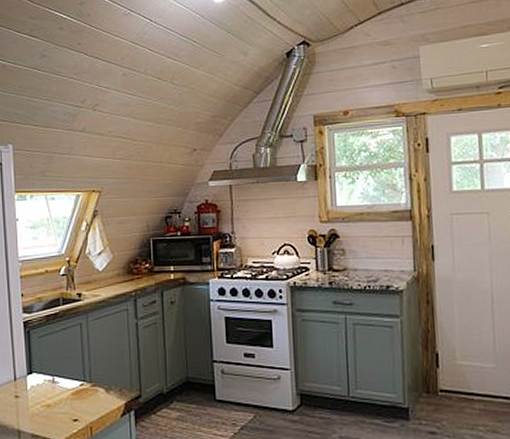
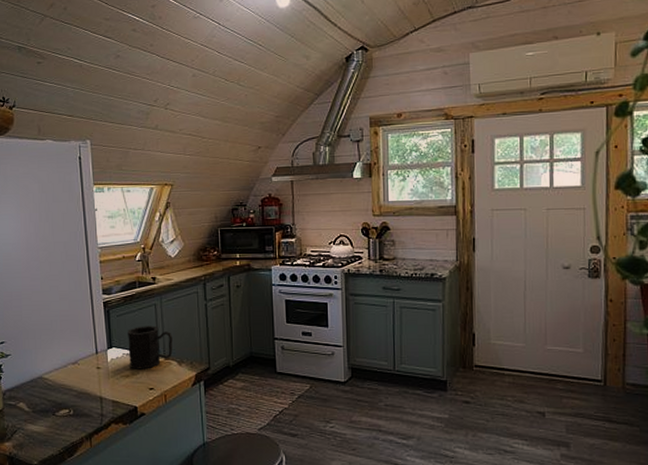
mug: none [50,348,100,398] -> present [128,326,173,369]

